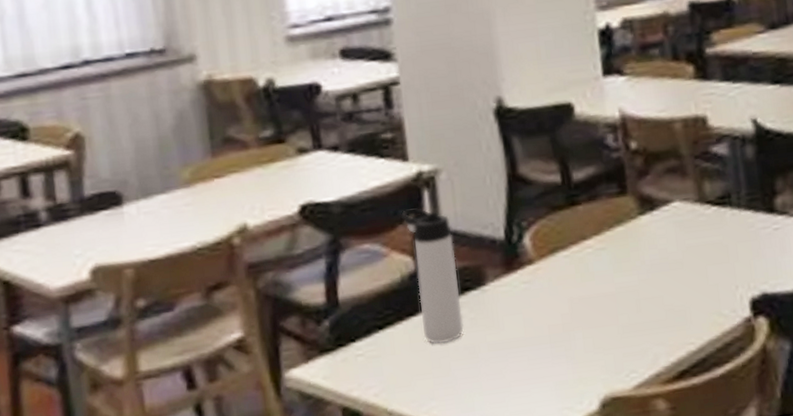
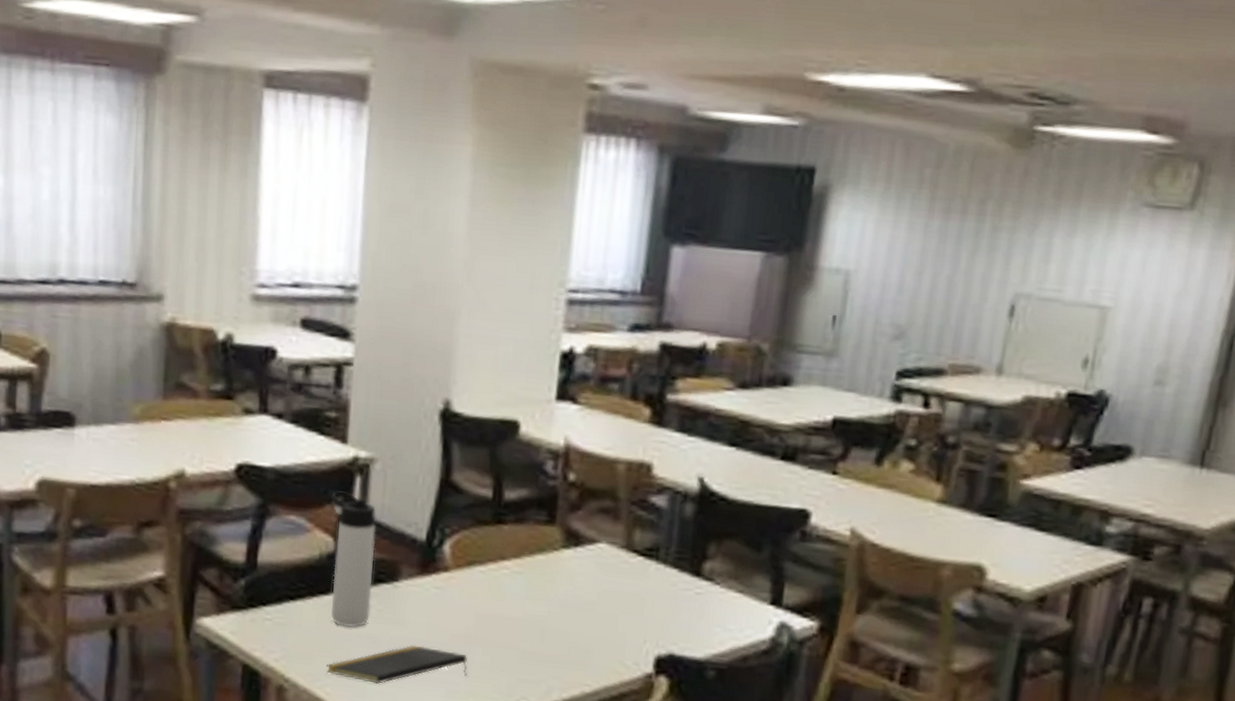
notepad: none [429,342,572,396] -> present [326,645,467,684]

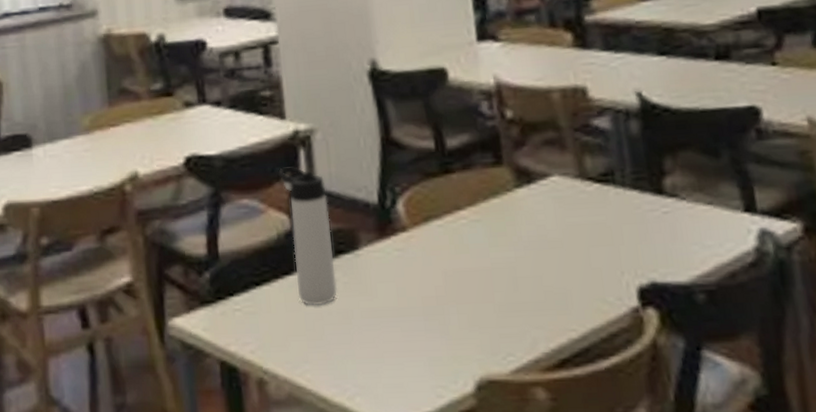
notepad: present [326,645,467,684] -> none [303,314,446,362]

